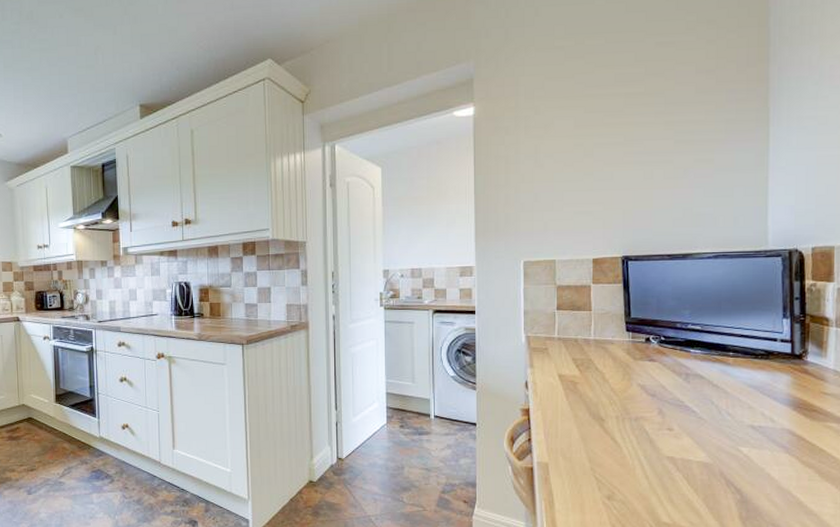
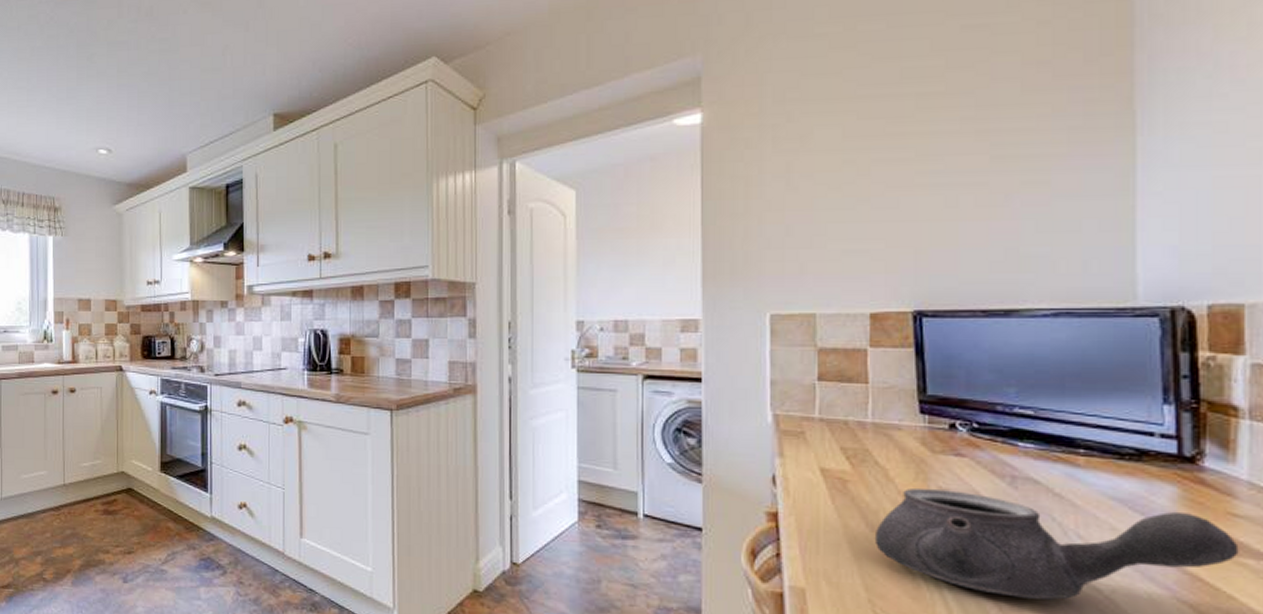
teapot: none [595,385,827,460] -> present [874,487,1239,600]

